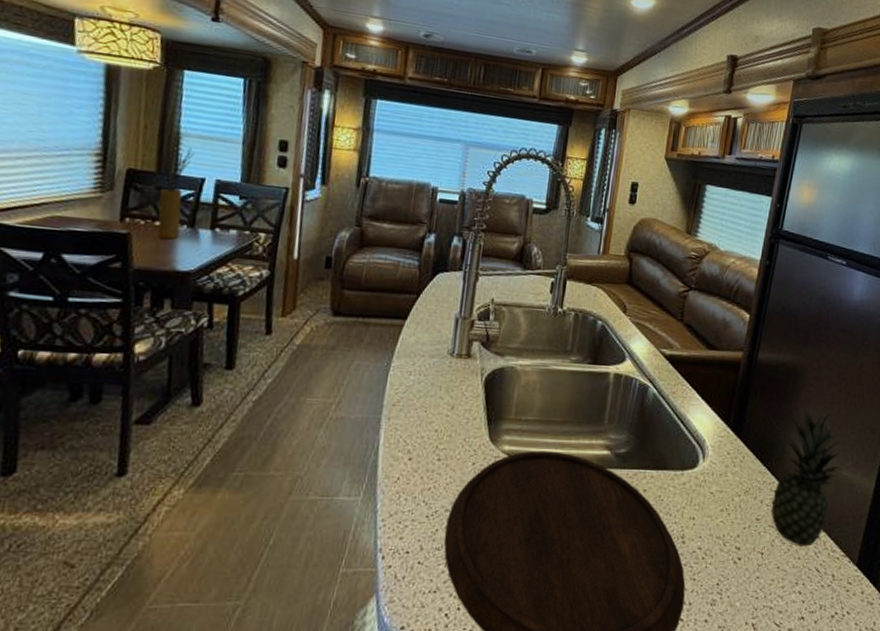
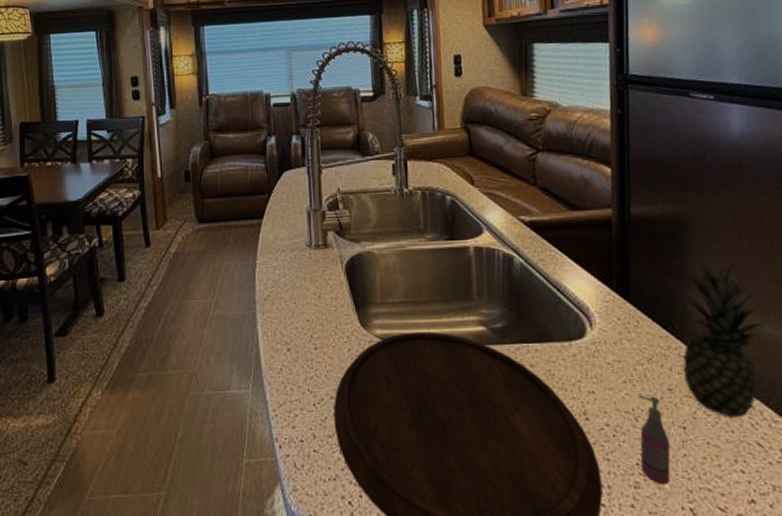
vase: present [157,147,194,240] -> none [43,96,67,176]
soap dispenser: none [720,523,748,603] -> present [638,395,671,485]

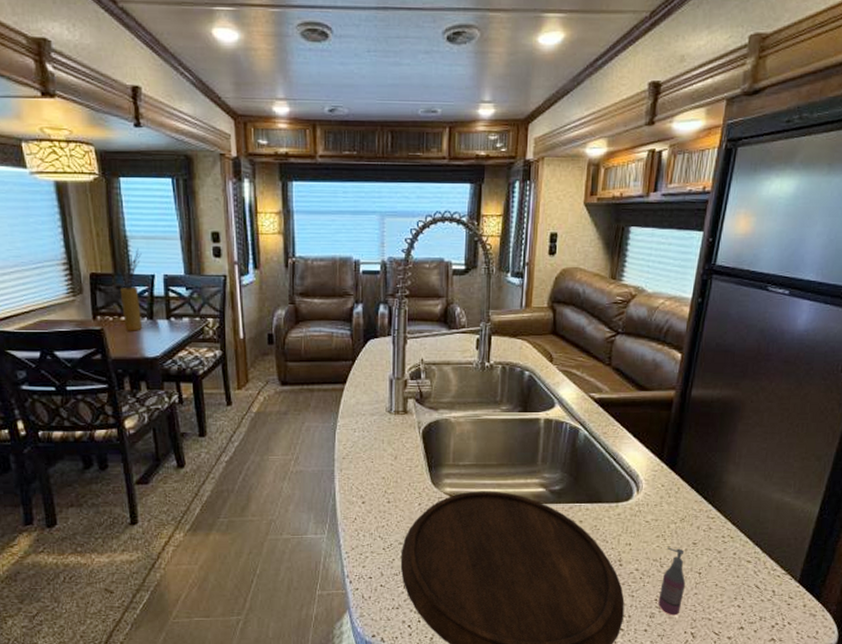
vase: none [43,96,67,176] -> present [115,248,142,331]
fruit: present [680,261,763,418] -> none [708,439,784,566]

